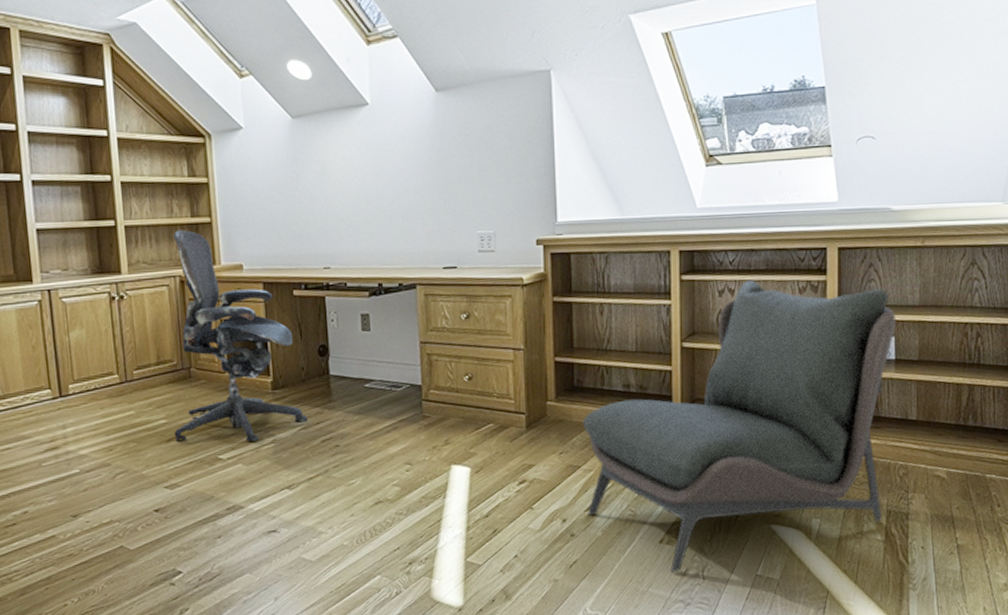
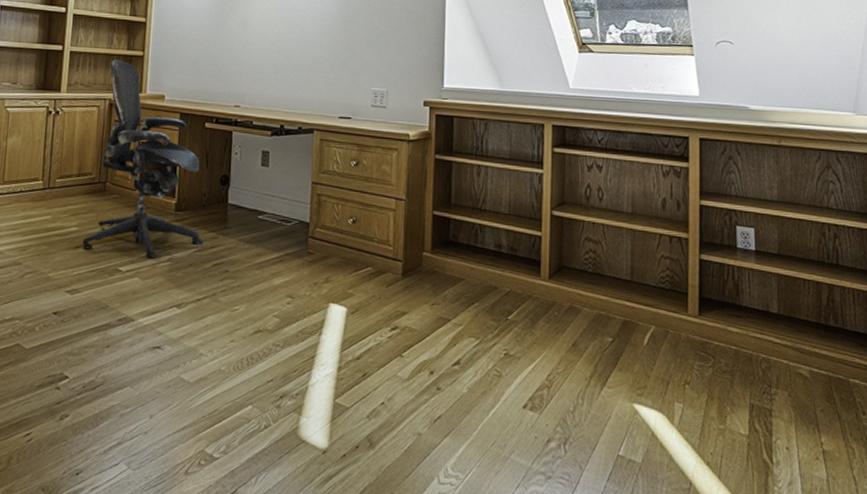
armless chair: present [582,279,896,573] -> none [455,158,756,442]

